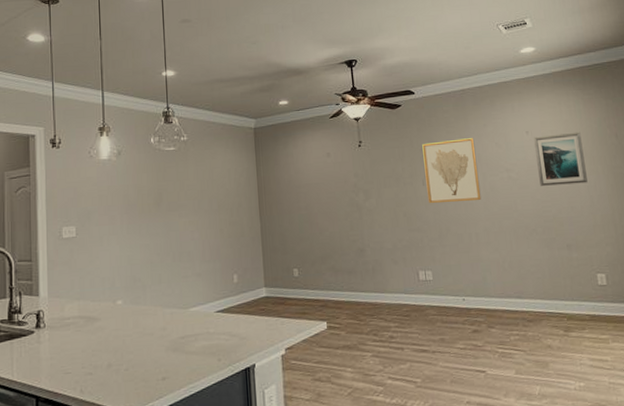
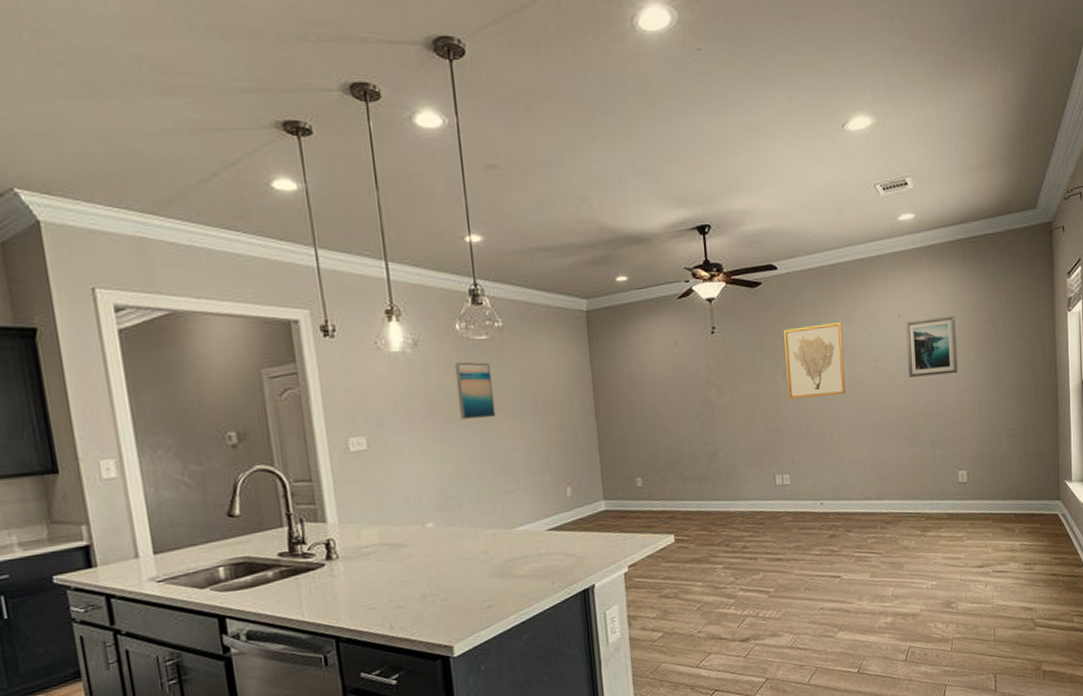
wall art: none [148,168,178,214] -> present [454,362,496,419]

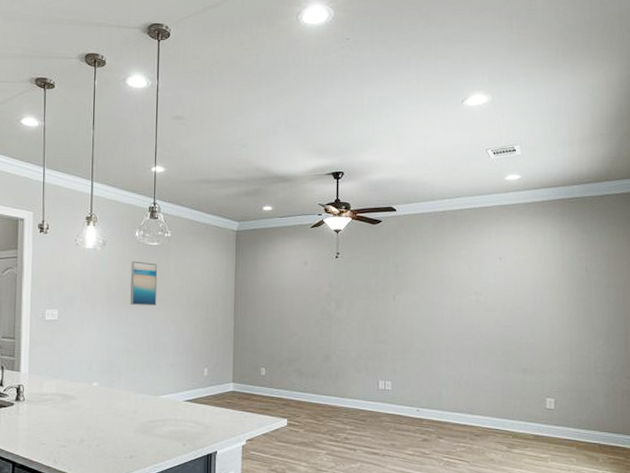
wall art: present [784,323,846,400] -> none [396,259,448,319]
wall art: present [906,315,958,377] -> none [505,262,552,312]

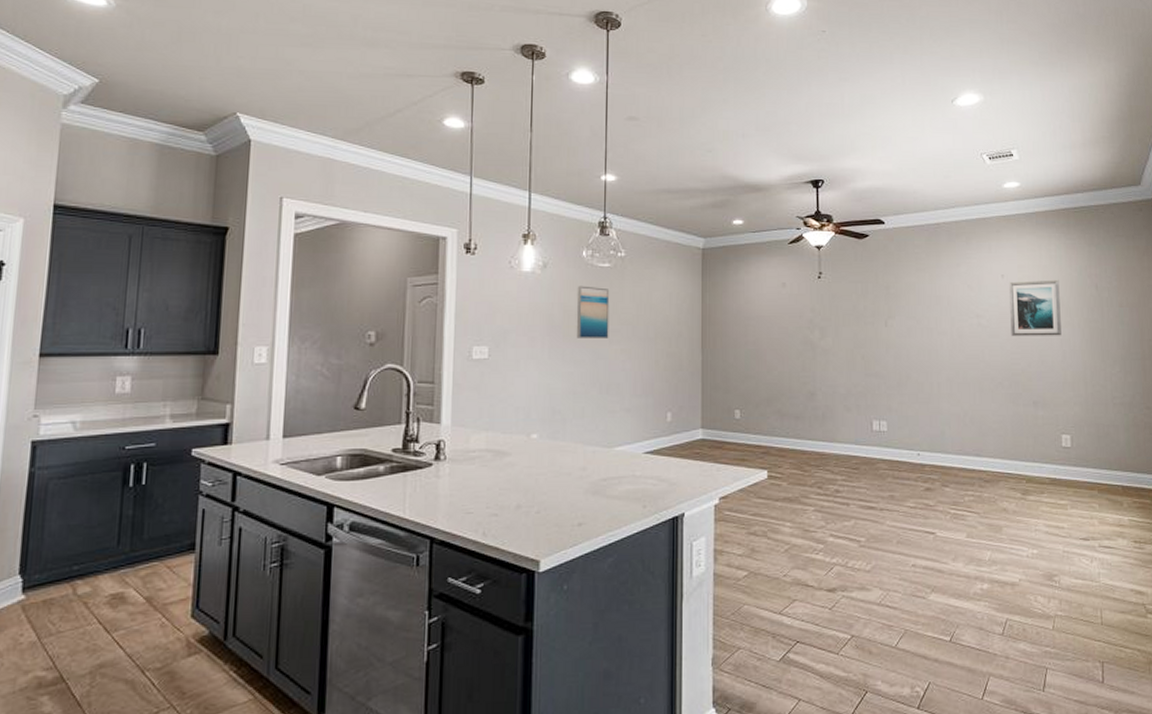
wall art: none [505,262,552,312] -> present [1009,279,1062,336]

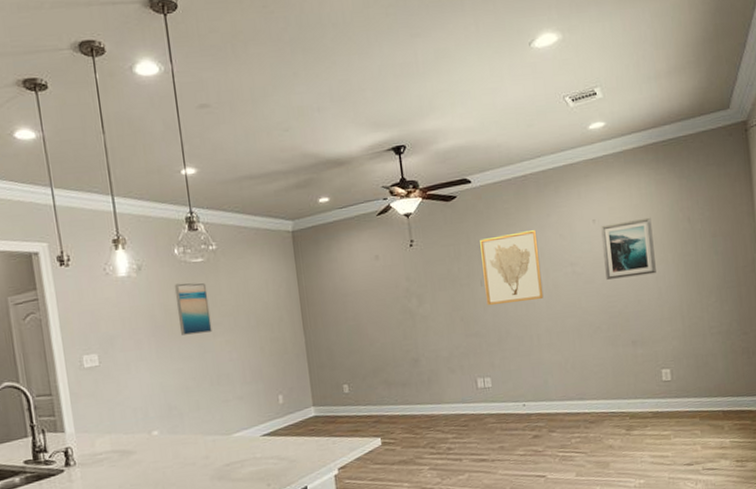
wall art: none [888,278,947,348] -> present [480,230,544,306]

